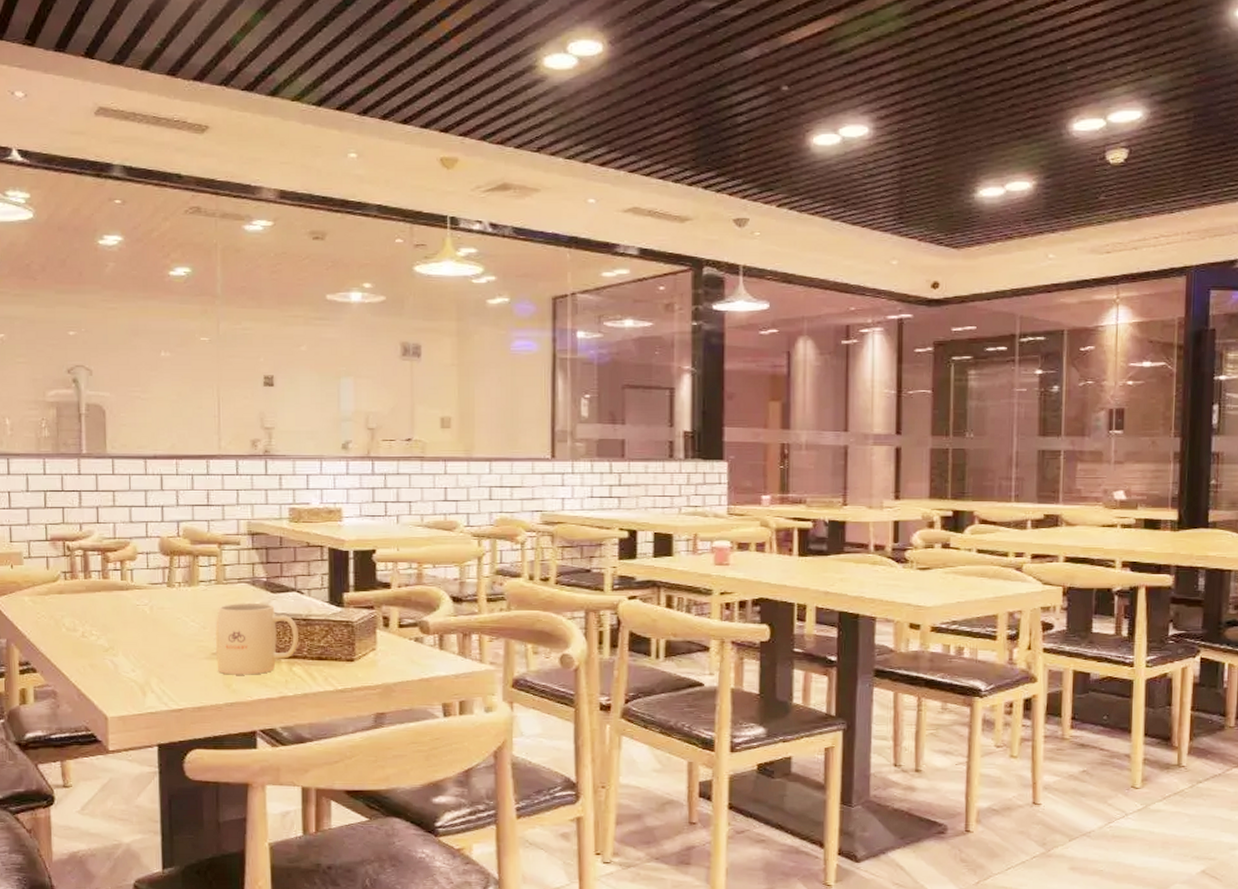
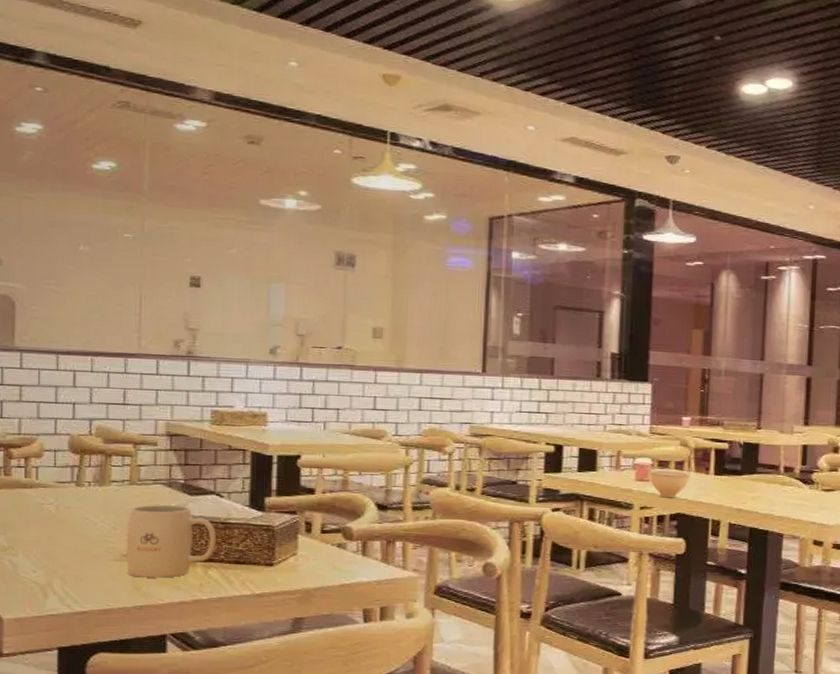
bowl: none [728,553,773,582] -> present [649,470,691,498]

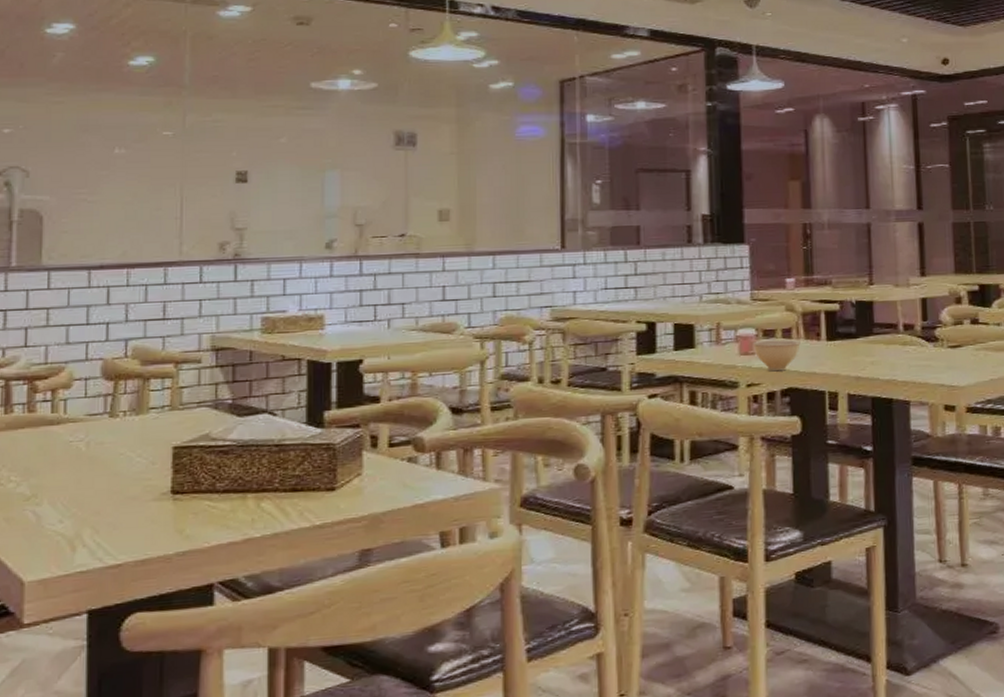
mug: present [126,504,217,578] -> none [167,429,270,518]

